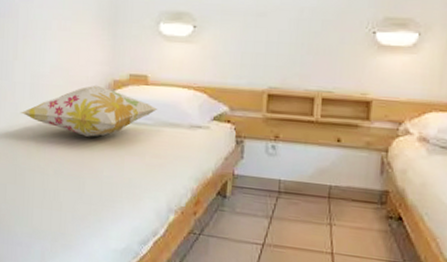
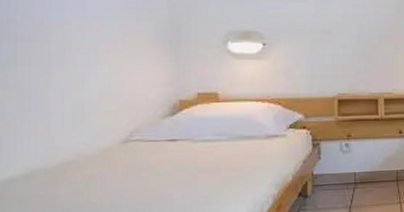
decorative pillow: present [20,85,158,137] -> none [59,107,231,162]

